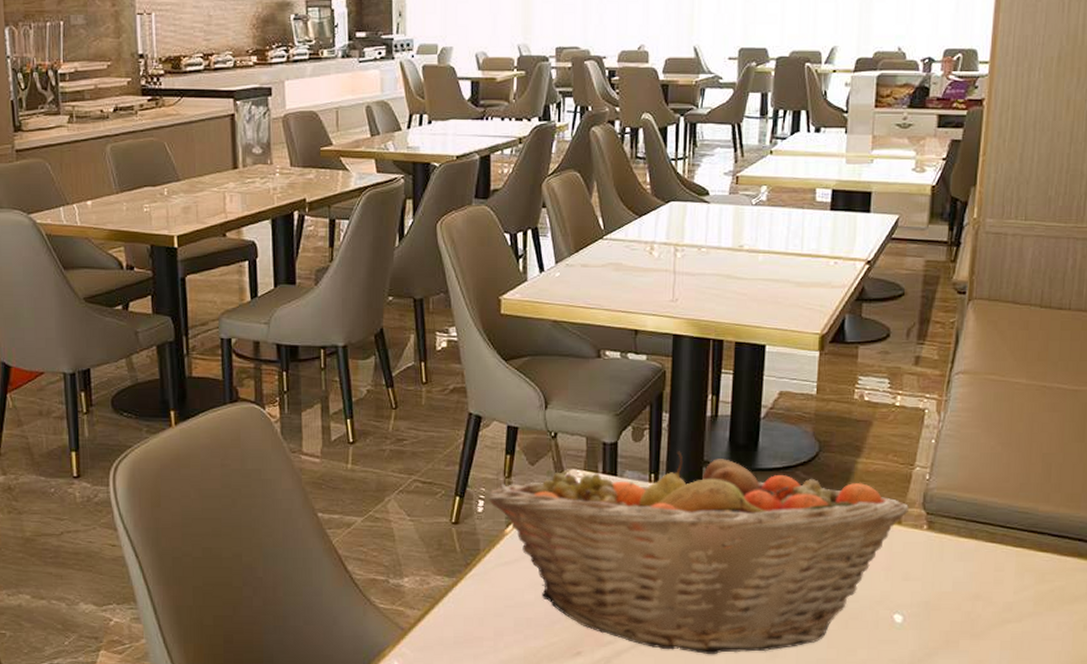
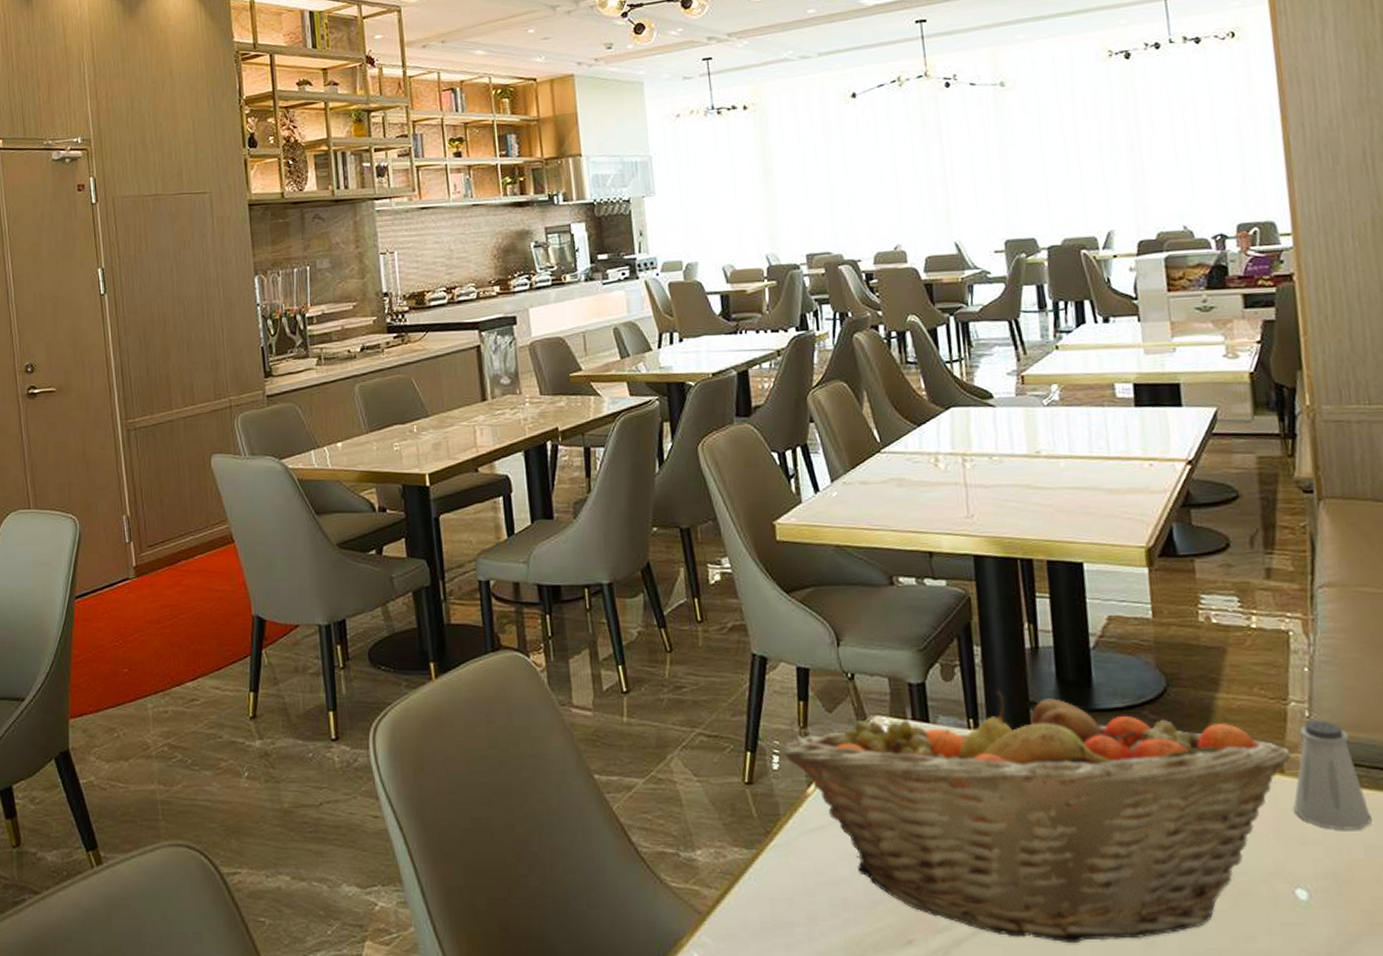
saltshaker: none [904,481,963,569] -> present [1293,719,1372,830]

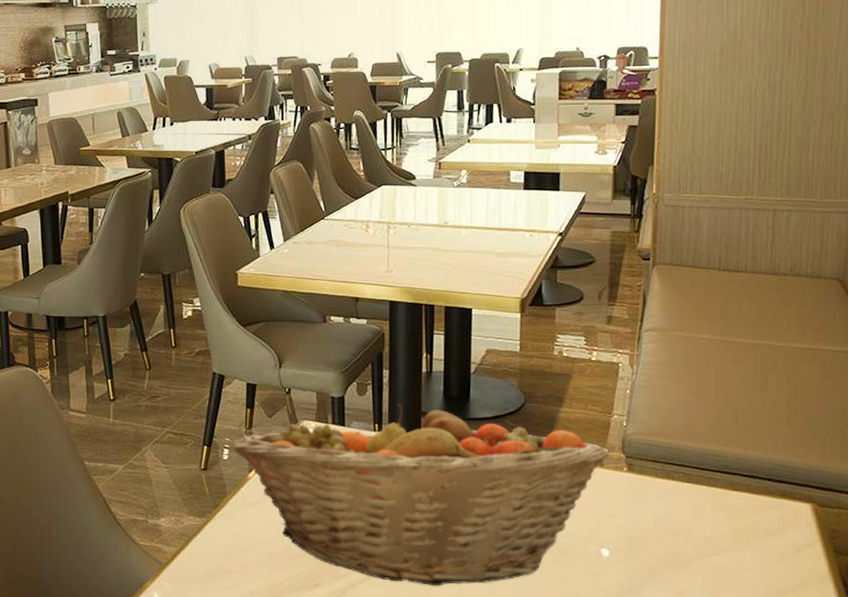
saltshaker: present [1293,719,1372,830] -> none [607,427,662,507]

